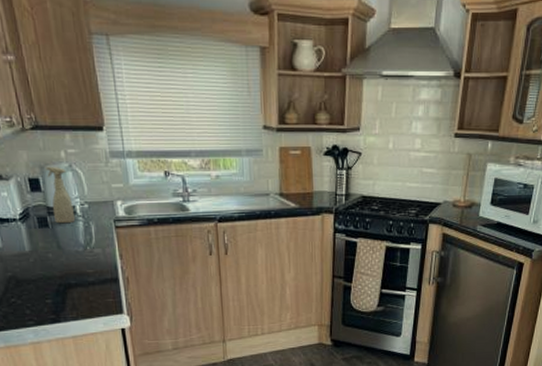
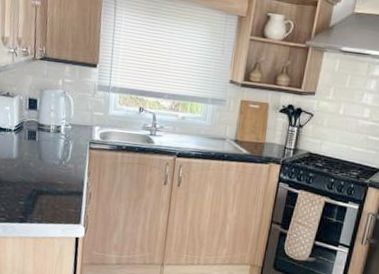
spray bottle: present [46,166,76,224] -> none [42,90,60,140]

